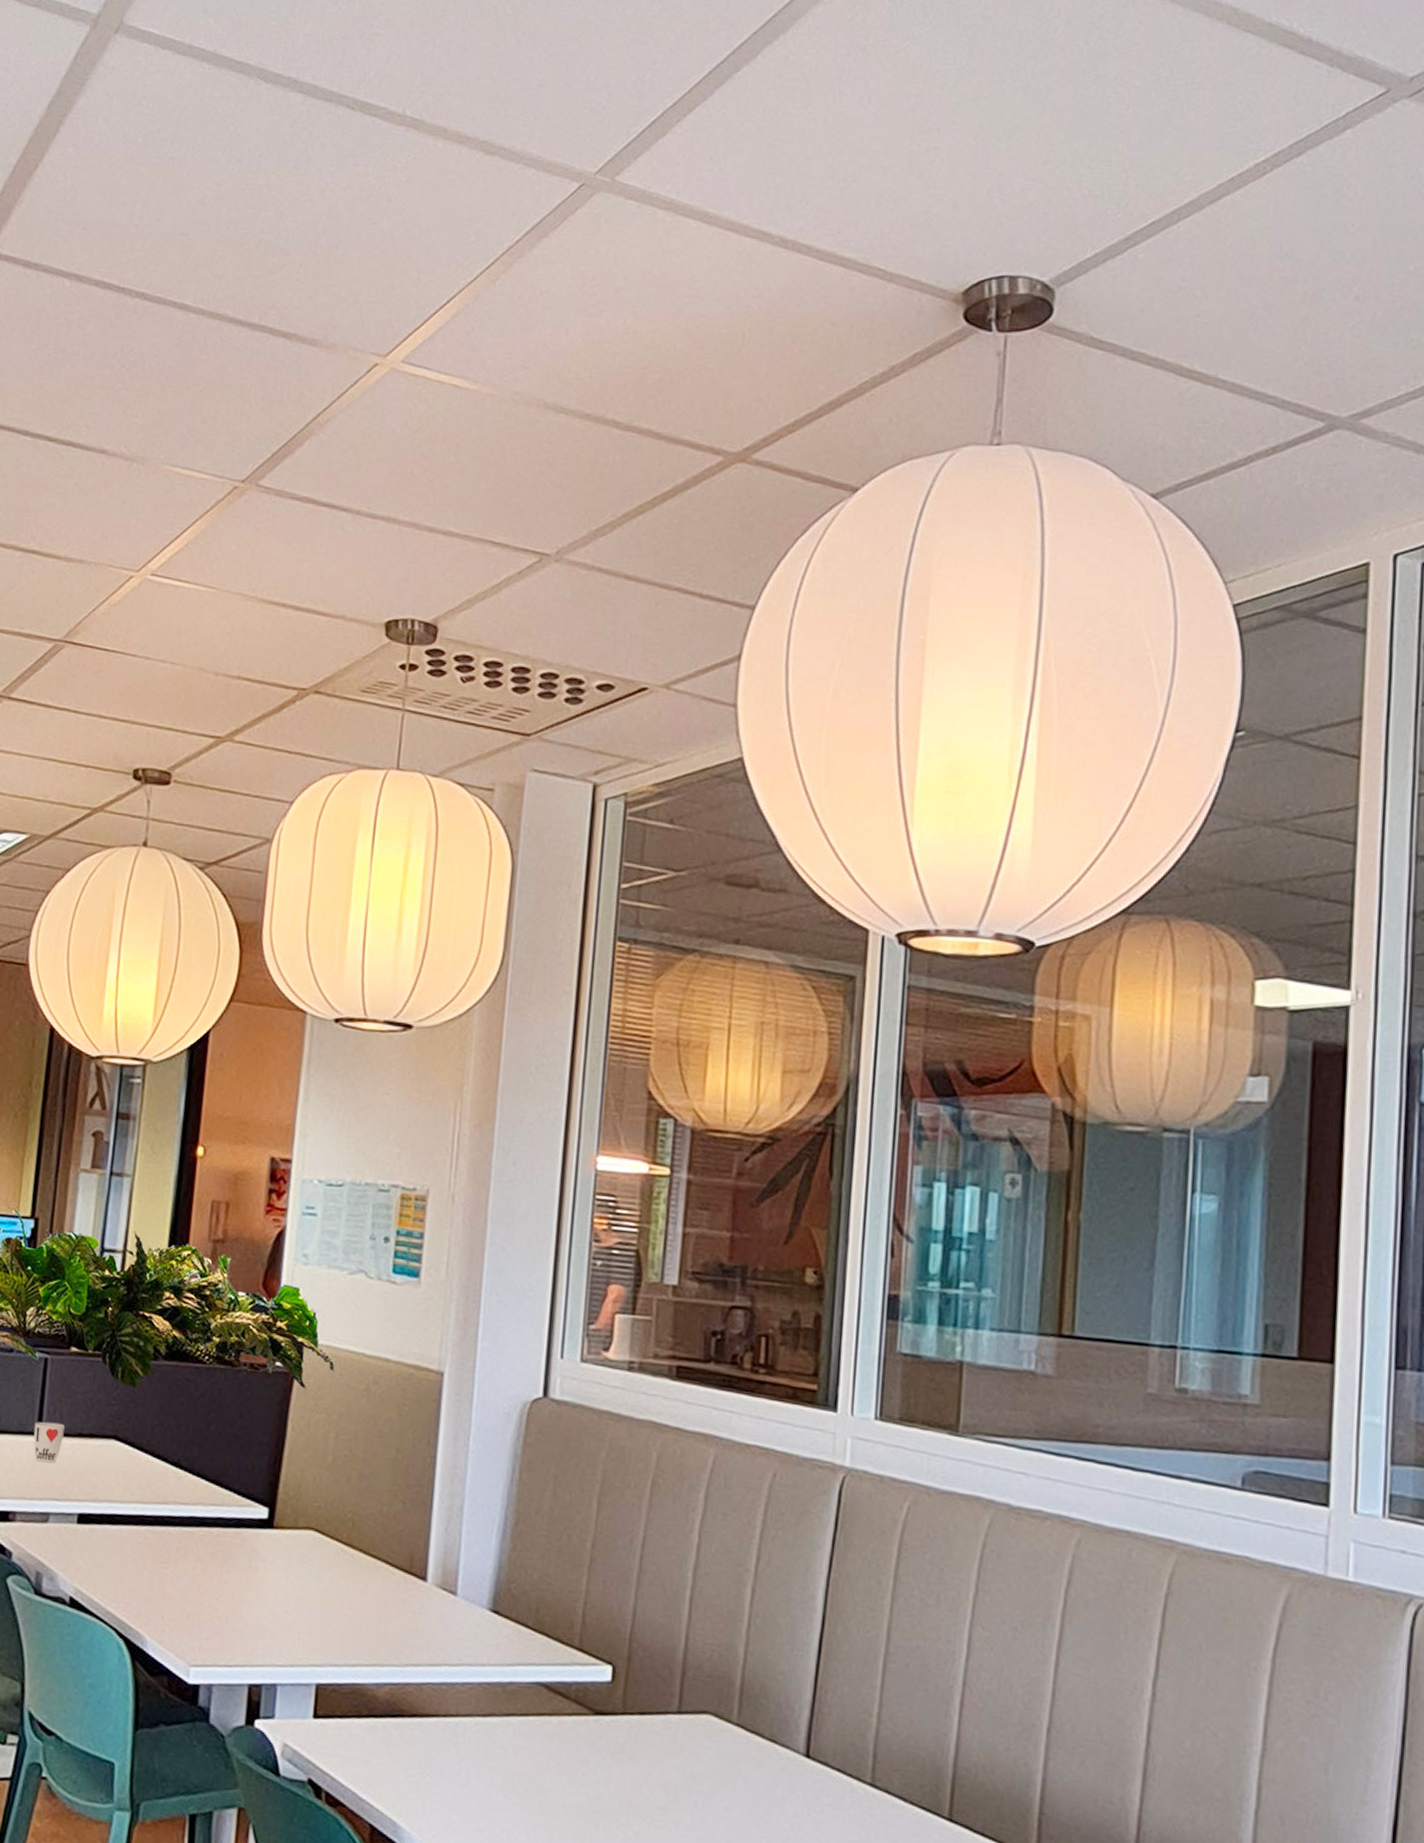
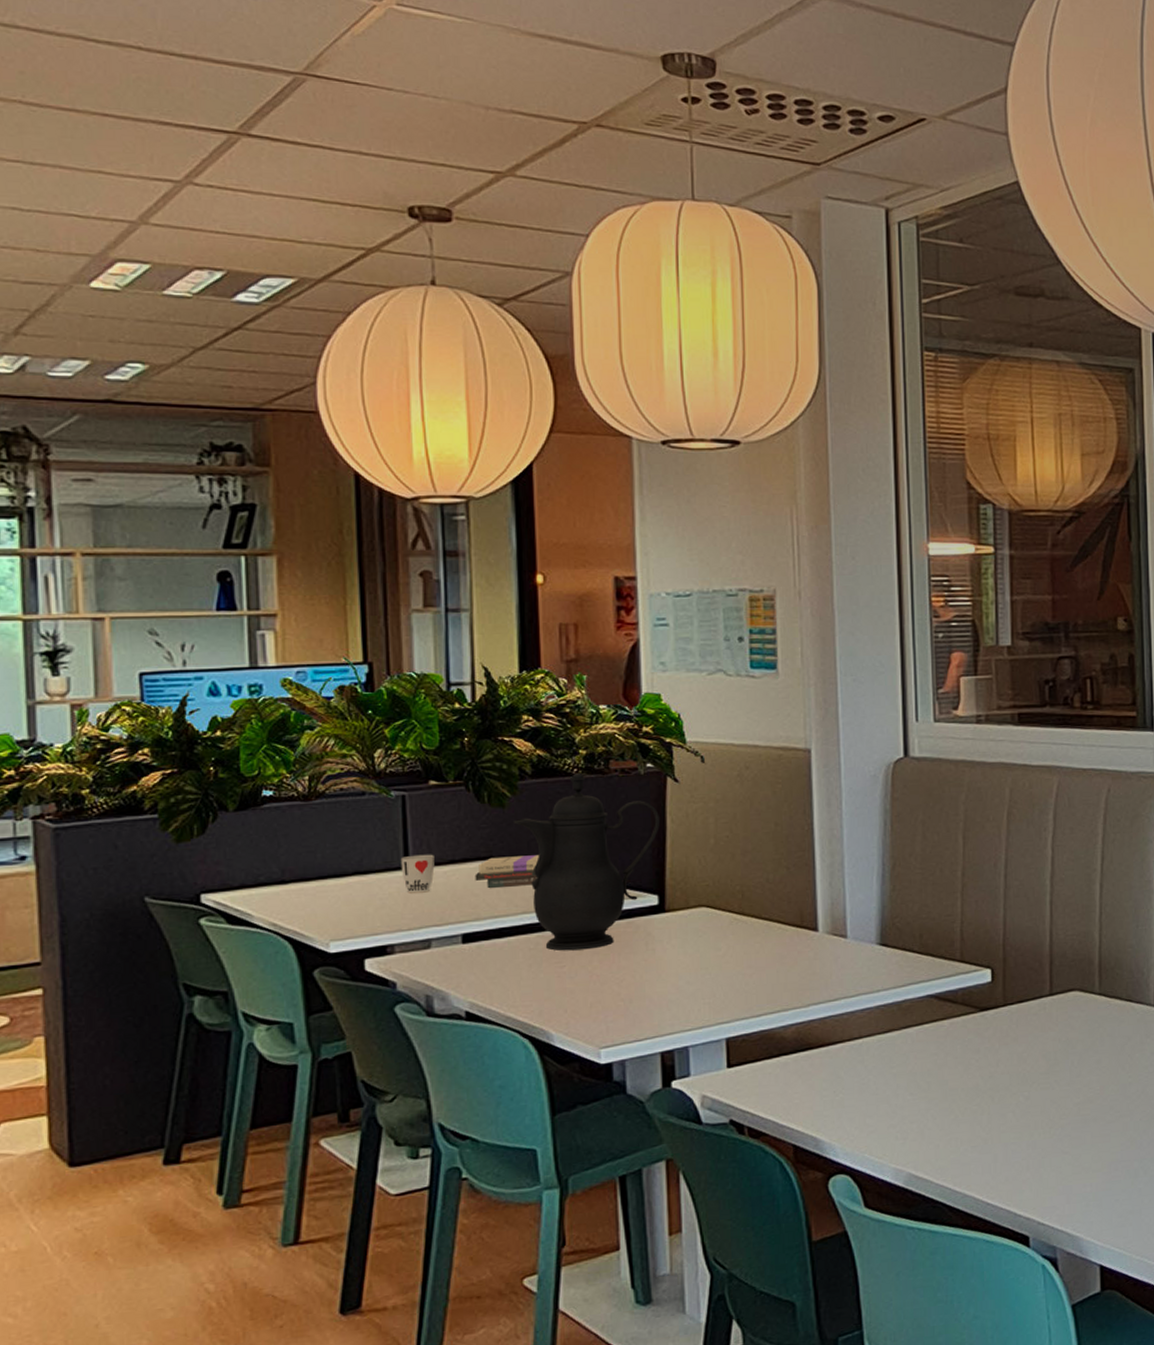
books: none [98,1437,160,1474] -> present [475,855,539,889]
coffeepot: none [141,1361,281,1555] -> present [513,773,660,951]

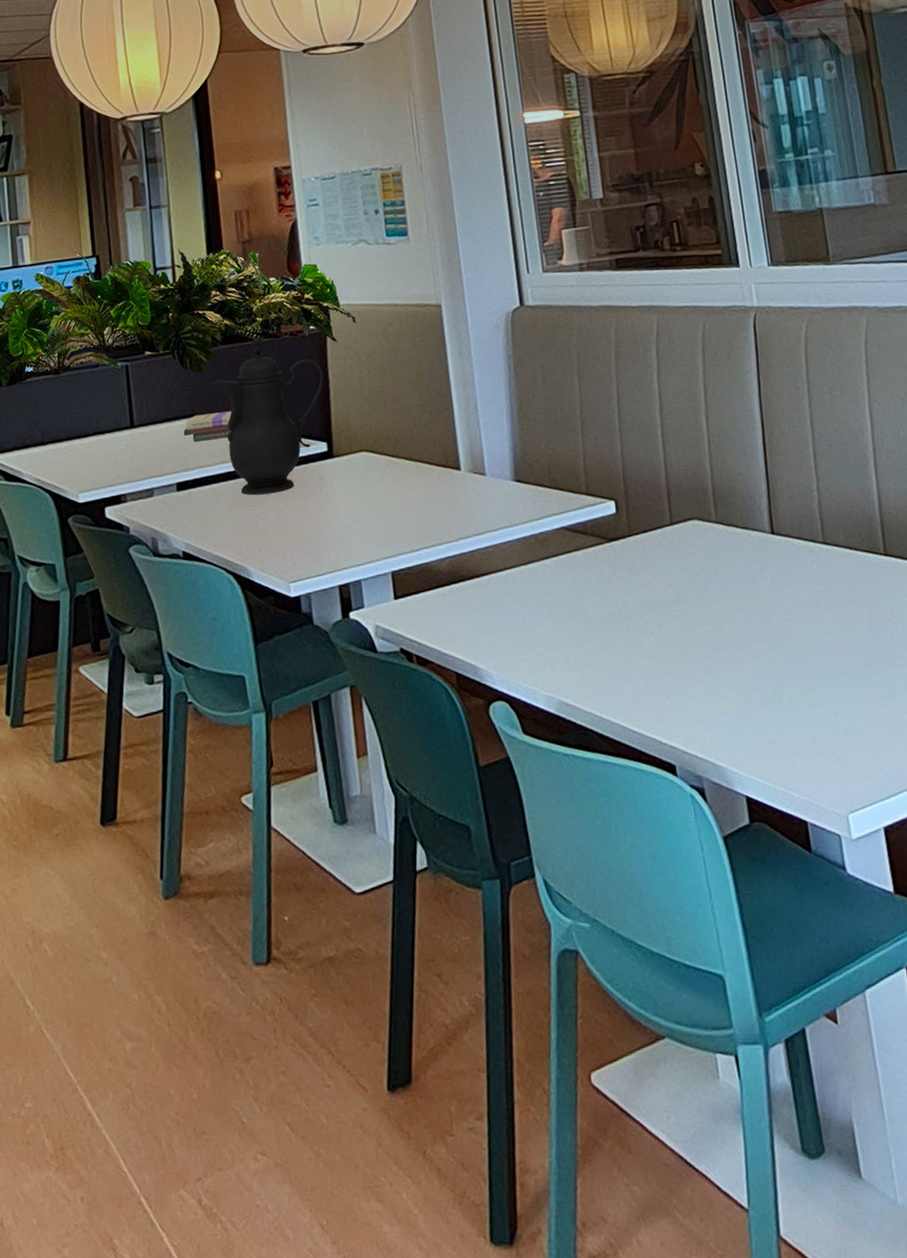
cup: present [400,854,435,895] -> none [127,414,153,450]

